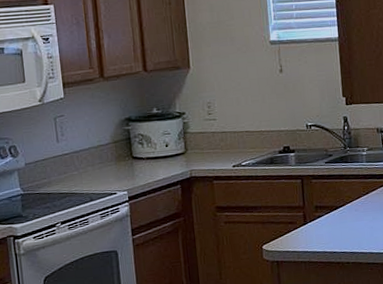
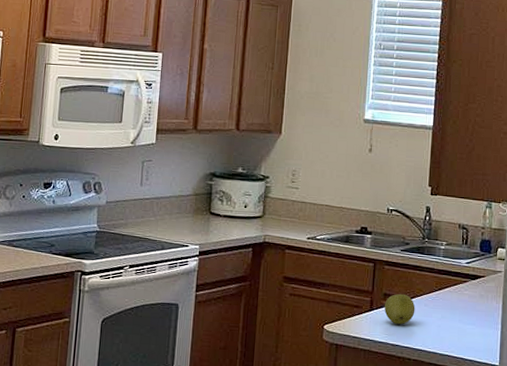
apple: none [317,203,347,233] -> present [384,293,415,325]

